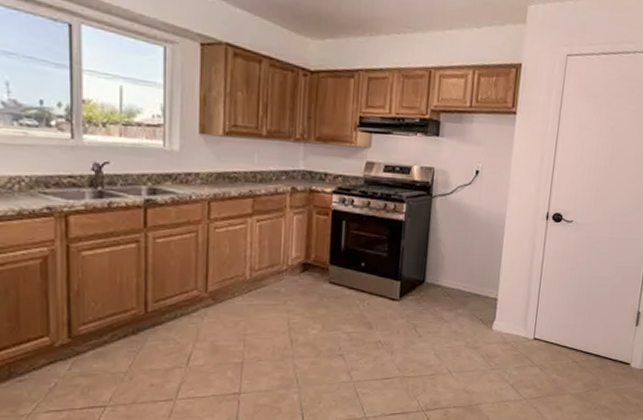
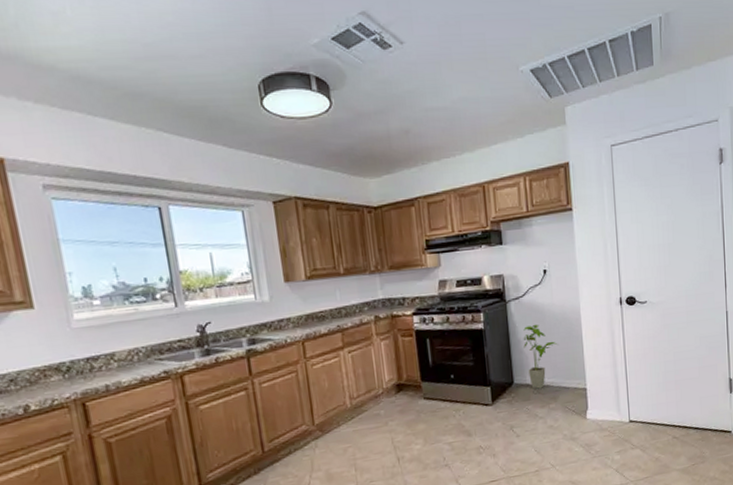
house plant: none [441,224,477,292] -> present [523,324,558,389]

